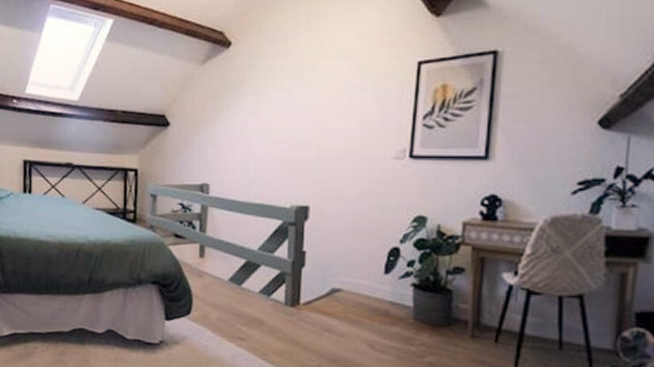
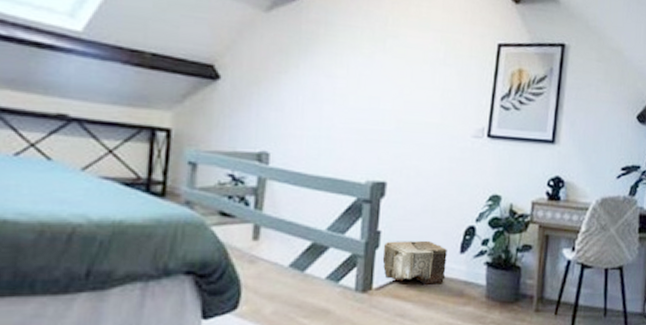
pouf: none [308,260,371,303] -> present [382,240,447,284]

